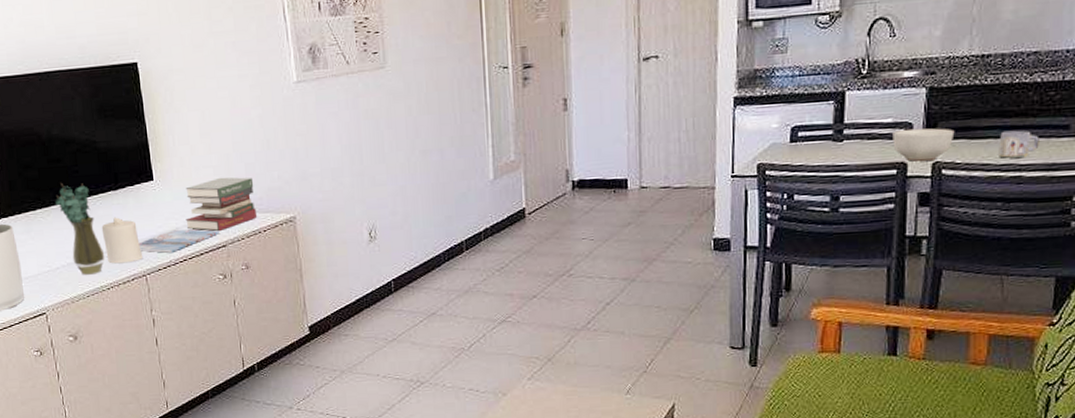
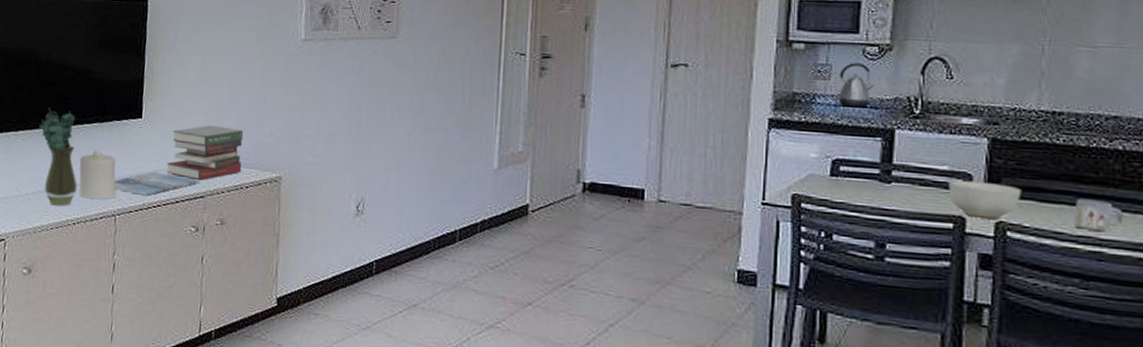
kettle: none [792,33,827,77] -> present [836,63,874,108]

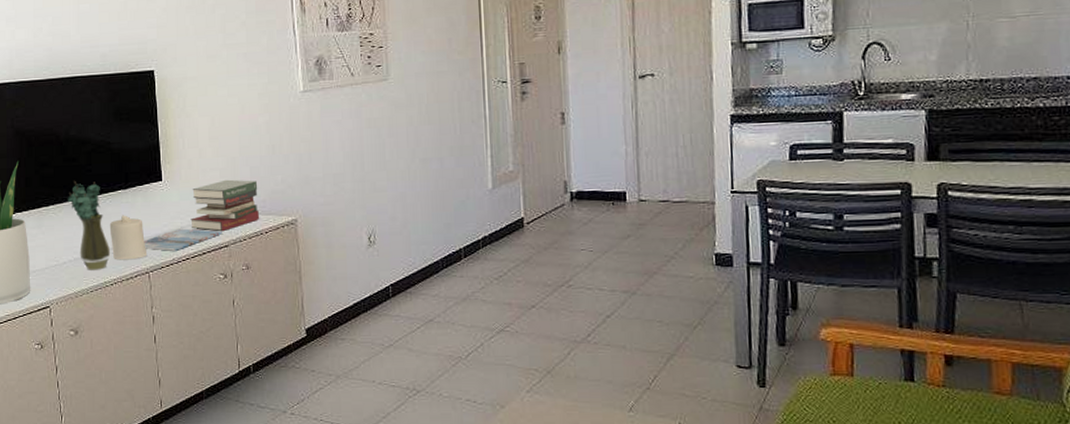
kettle: present [836,63,874,108] -> none [788,55,822,97]
bowl: present [949,180,1022,219] -> none [894,149,959,182]
mug: present [1074,198,1123,232] -> none [1005,153,1048,182]

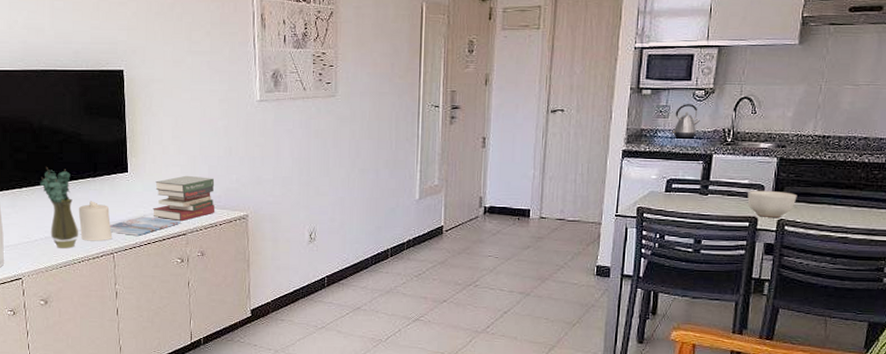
kettle: none [788,55,822,97] -> present [672,104,700,139]
bowl: none [894,149,959,182] -> present [747,190,797,217]

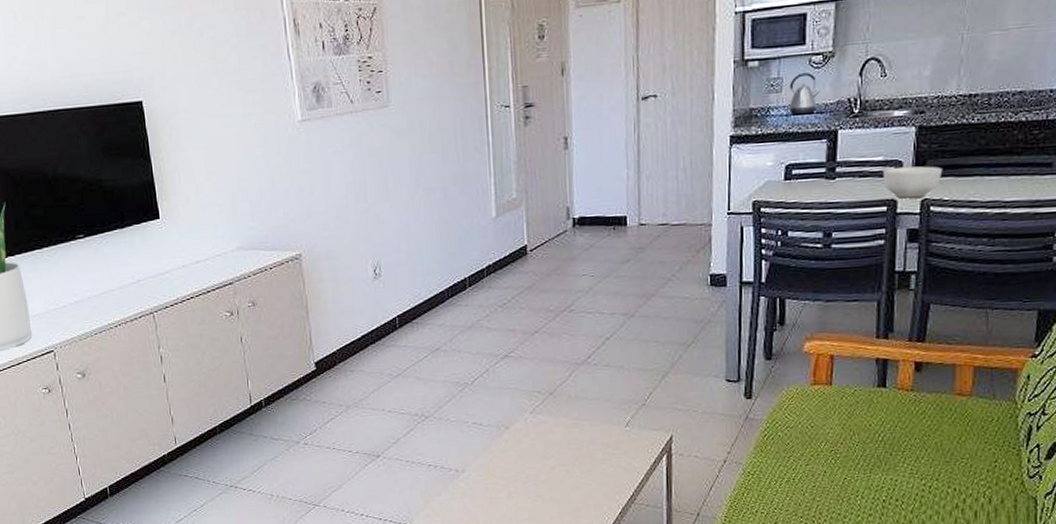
vase: present [39,167,79,249] -> none [61,221,113,313]
candle: present [78,201,113,242] -> none [108,255,151,302]
magazine: present [109,216,181,236] -> none [145,267,226,291]
books: present [153,175,215,222] -> none [192,215,264,270]

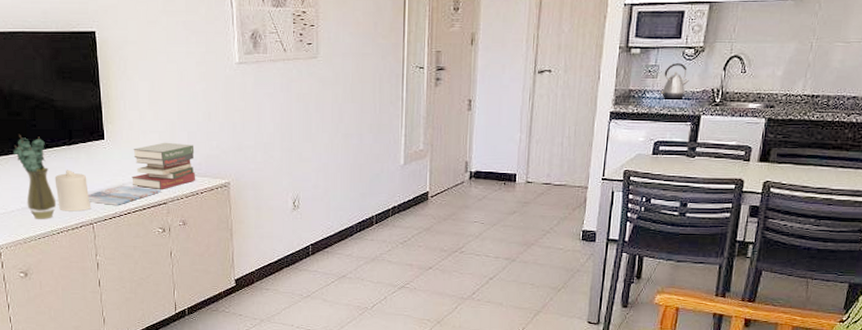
vase: none [61,221,113,313] -> present [13,135,57,219]
candle: none [108,255,151,302] -> present [54,170,92,212]
magazine: none [145,267,226,291] -> present [88,185,161,205]
books: none [192,215,264,270] -> present [131,142,196,190]
bowl: present [883,166,943,199] -> none [734,151,784,179]

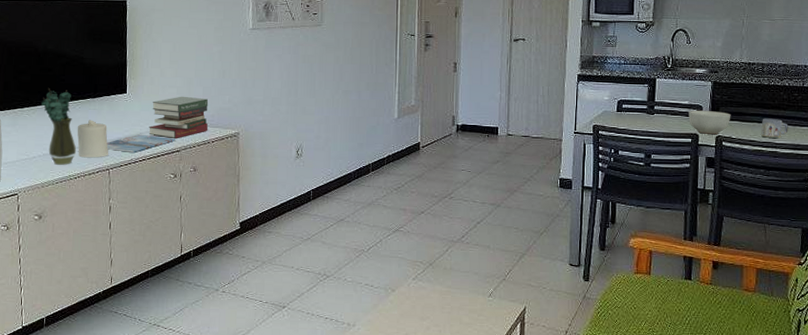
kettle: present [660,63,689,100] -> none [619,35,643,65]
bowl: none [734,151,784,179] -> present [688,110,731,134]
mug: none [816,160,849,184] -> present [761,118,788,139]

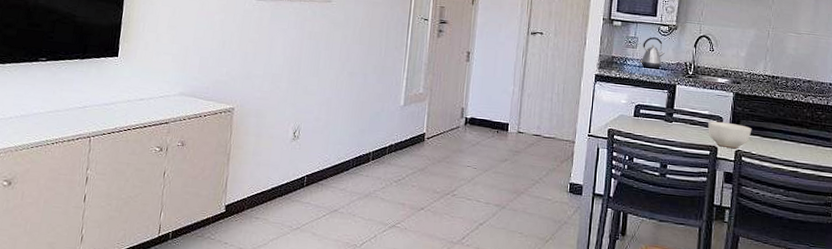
vase: present [40,88,77,165] -> none [24,45,59,129]
candle: present [77,120,109,158] -> none [58,82,93,124]
magazine: present [106,134,175,153] -> none [90,101,165,121]
books: present [148,96,209,139] -> none [137,64,205,110]
kettle: none [619,35,643,65] -> present [640,37,665,69]
mug: present [761,118,788,139] -> none [782,135,811,158]

